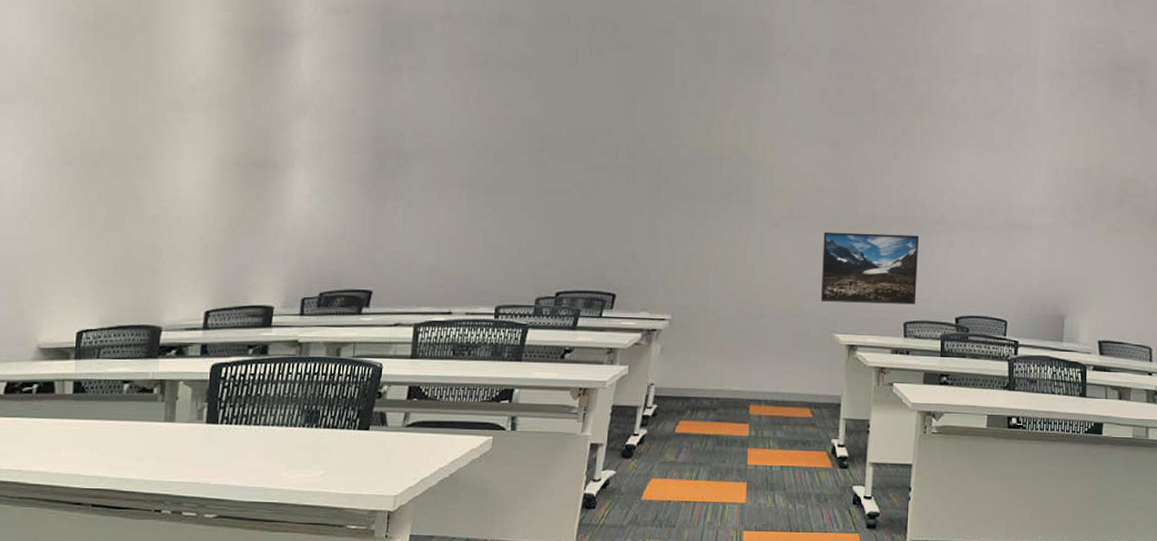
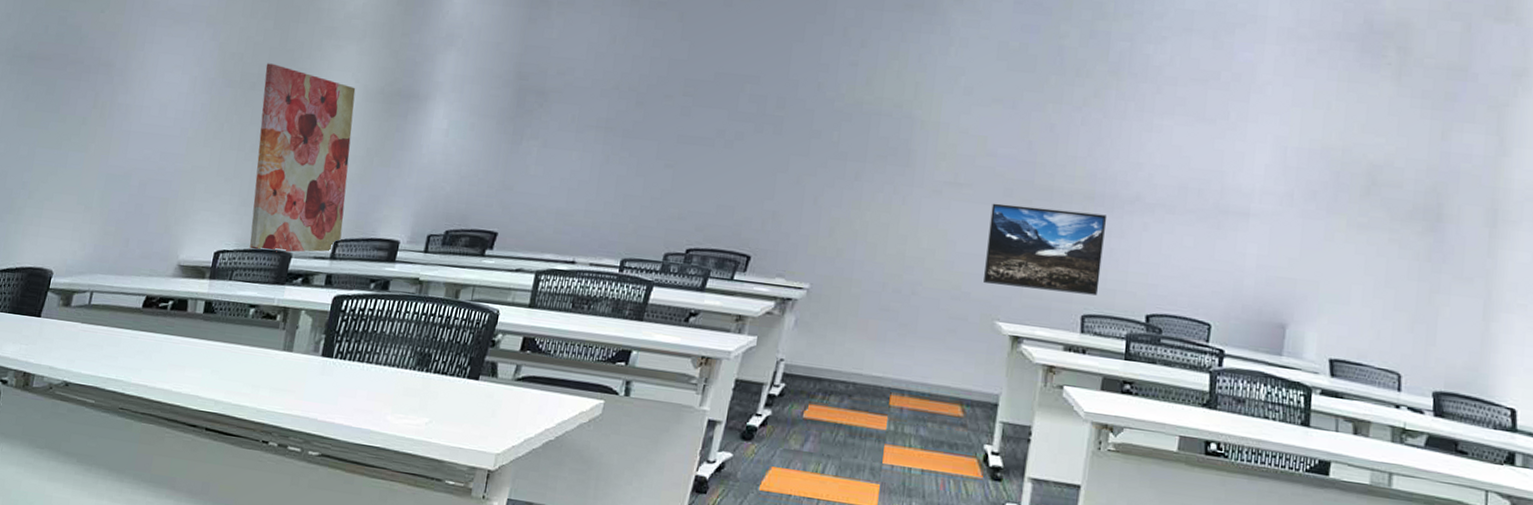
wall art: none [107,139,212,327] -> present [249,63,356,253]

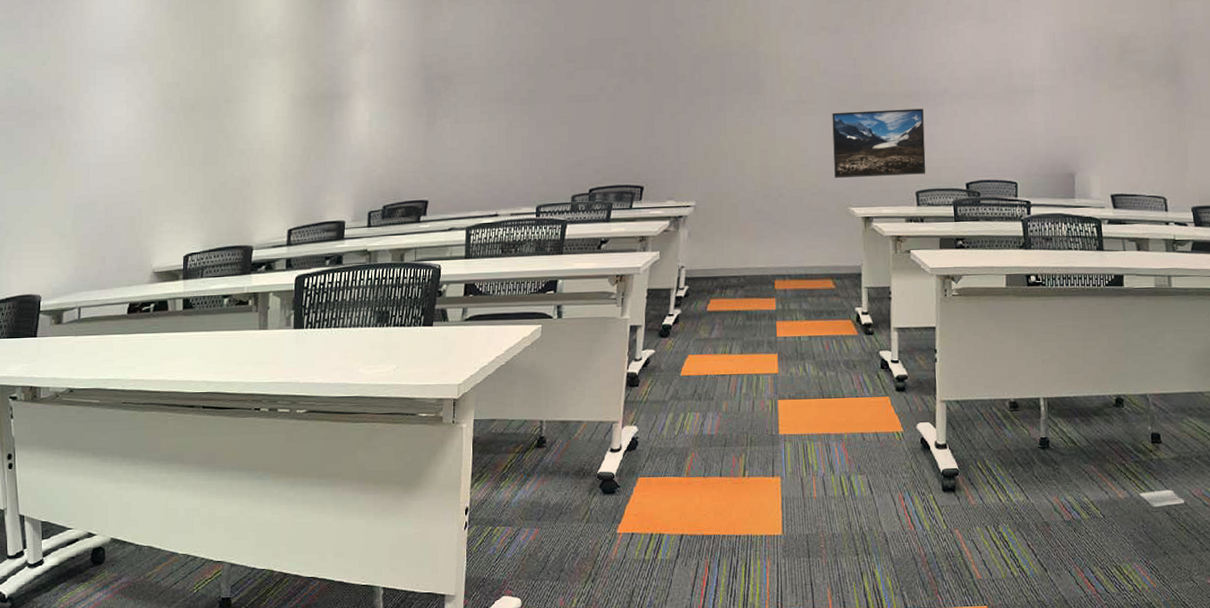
wall art: present [249,63,356,253] -> none [201,87,293,250]

